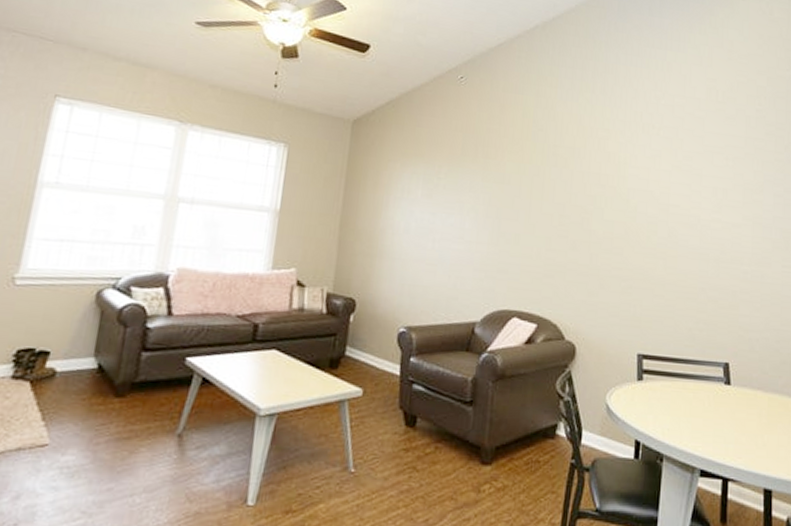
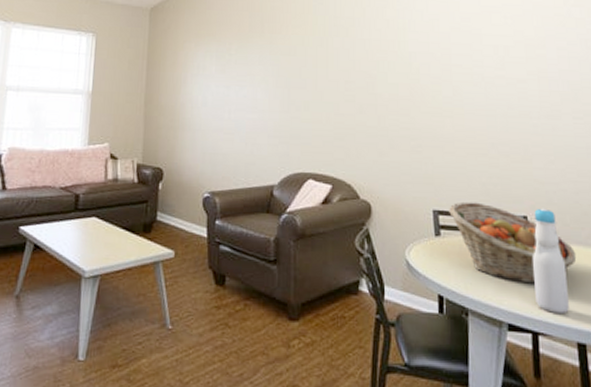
fruit basket: none [653,346,772,431] -> present [449,201,577,284]
bottle: none [729,355,761,460] -> present [533,208,569,313]

